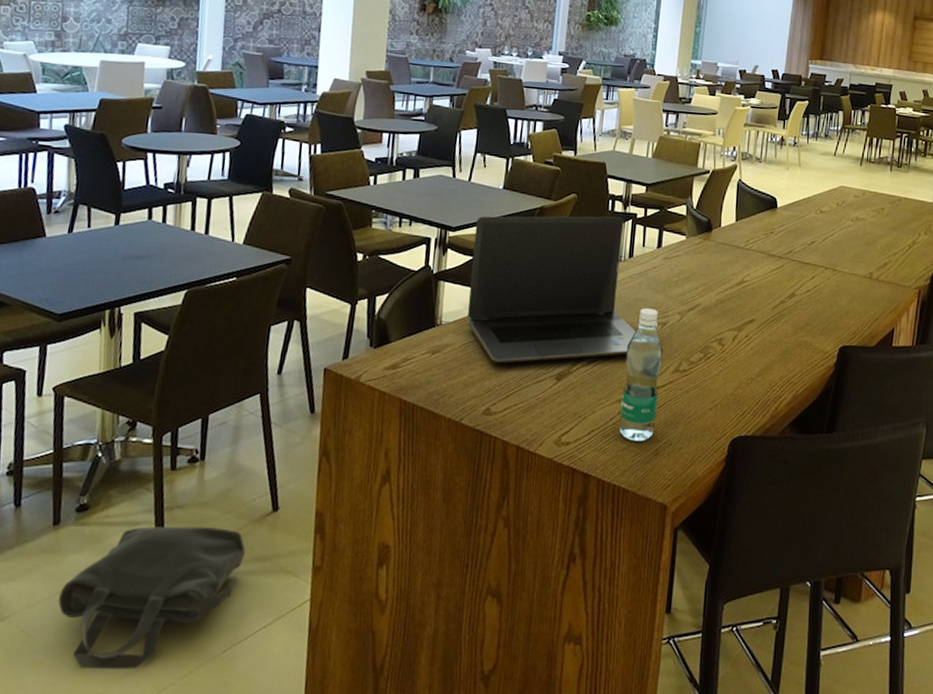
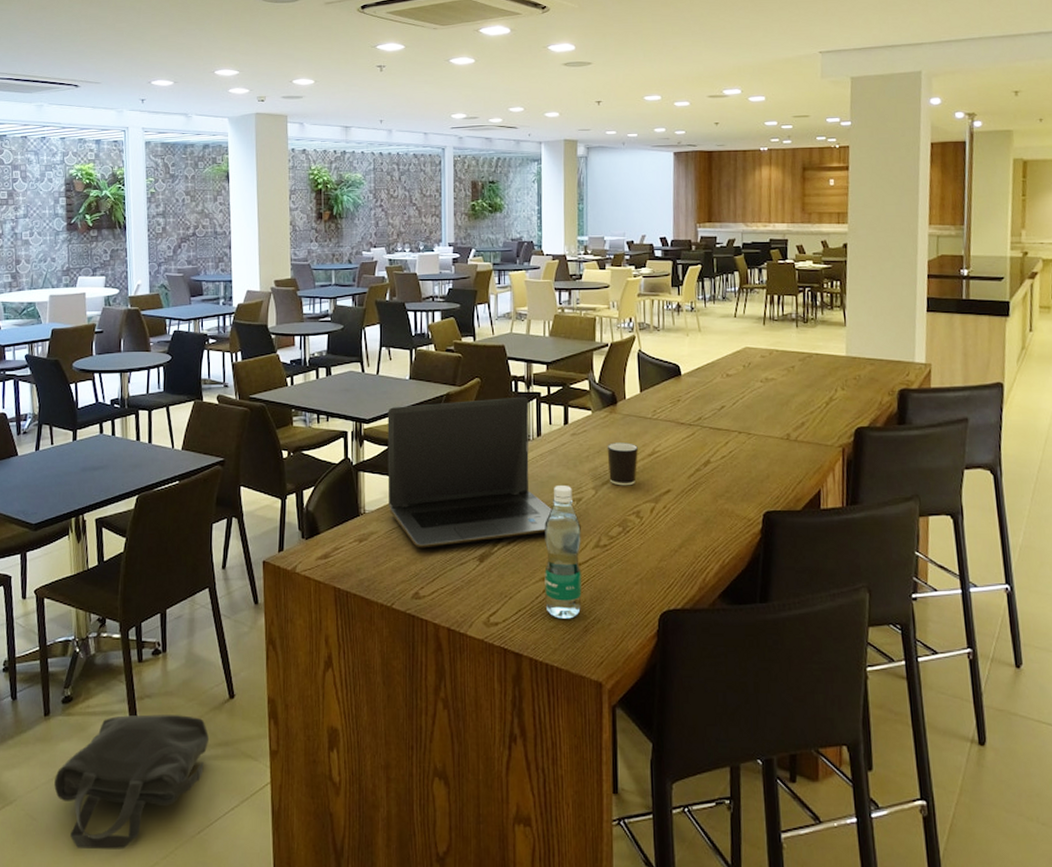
mug: none [696,269,727,313] -> present [607,443,638,486]

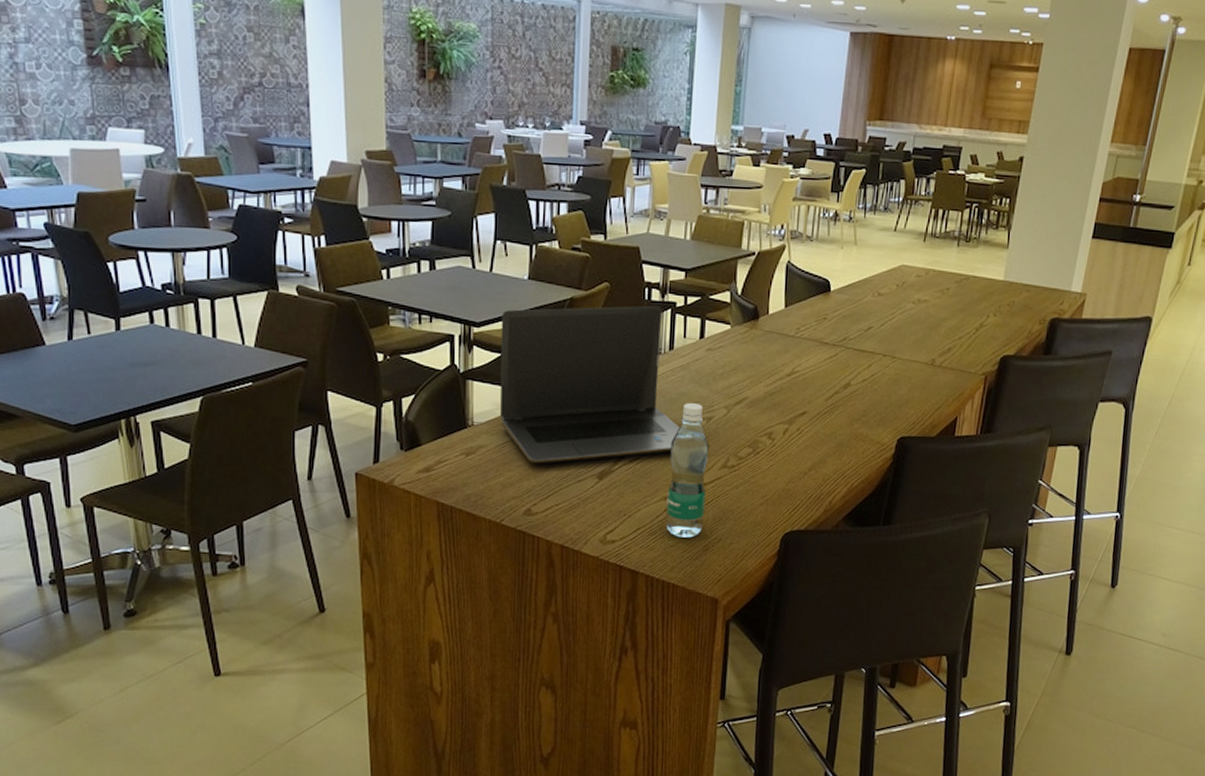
tote bag: present [54,714,210,850] -> none [121,628,298,758]
mug: present [607,443,638,486] -> none [743,360,777,406]

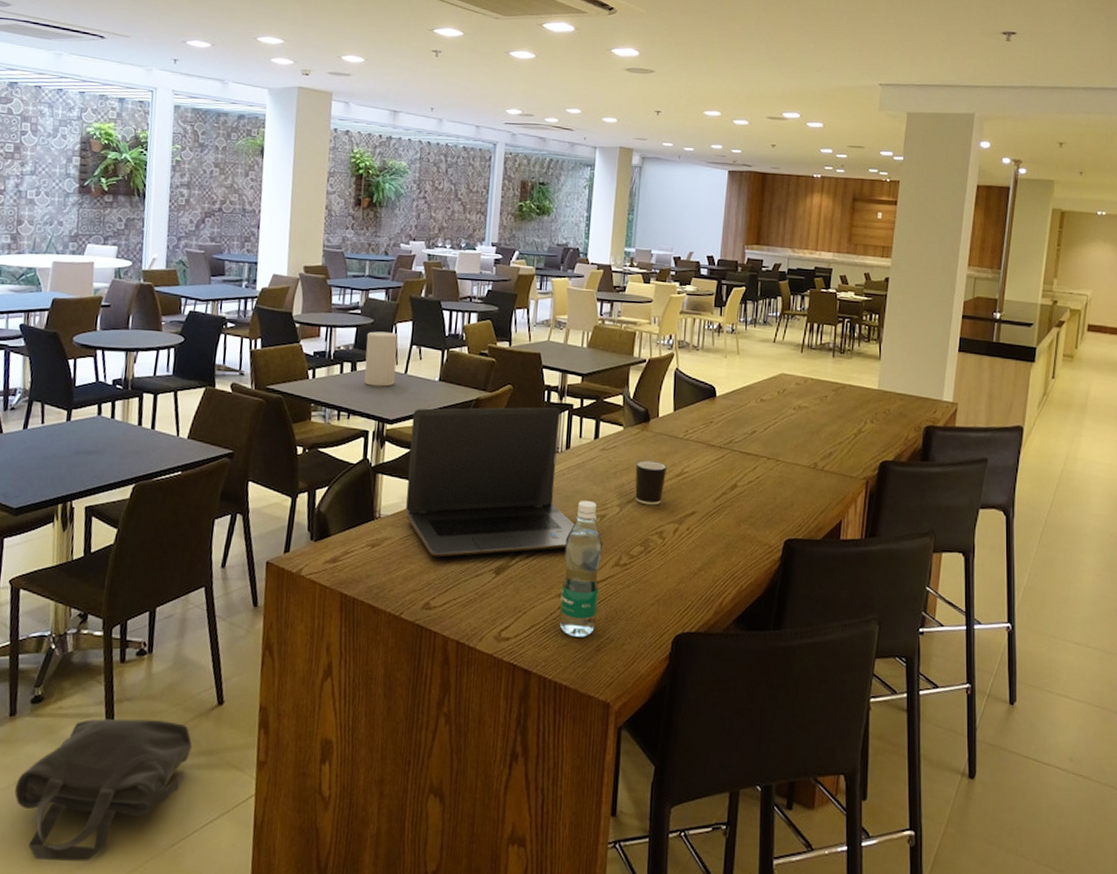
tote bag: none [121,628,298,758] -> present [14,718,193,862]
cup: none [444,225,480,287] -> present [364,331,398,387]
mug: none [743,360,777,406] -> present [635,460,667,506]

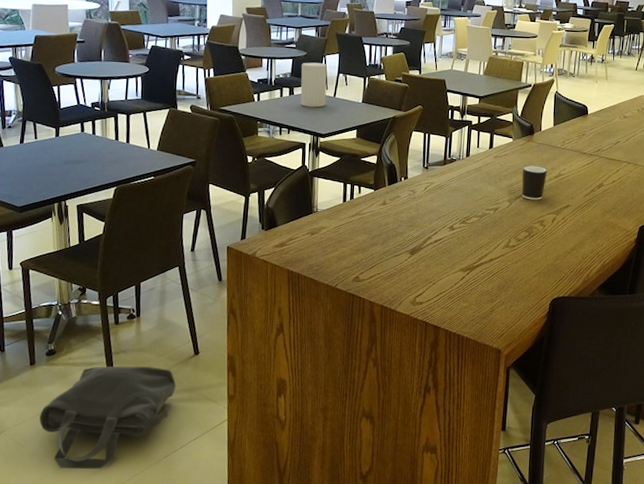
laptop computer: present [406,407,575,558] -> none [338,123,473,242]
bottle: present [559,500,603,637] -> none [461,196,496,301]

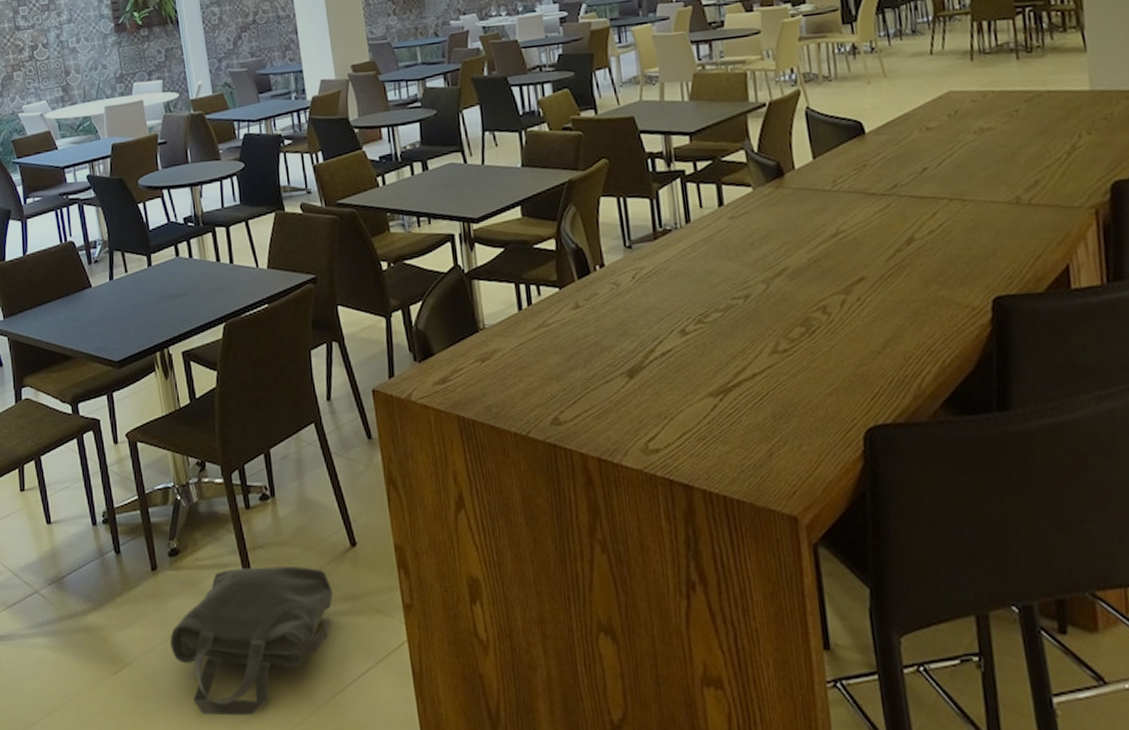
cup: present [300,62,327,108] -> none [432,121,473,184]
mug: present [522,165,547,200] -> none [776,222,819,277]

